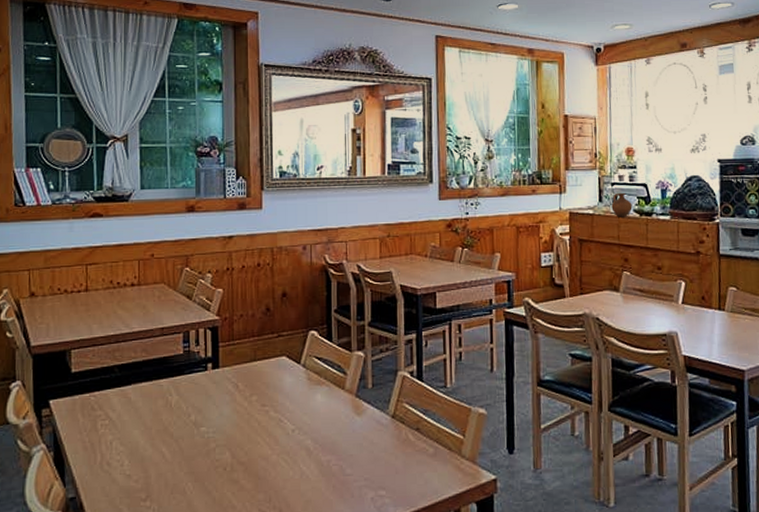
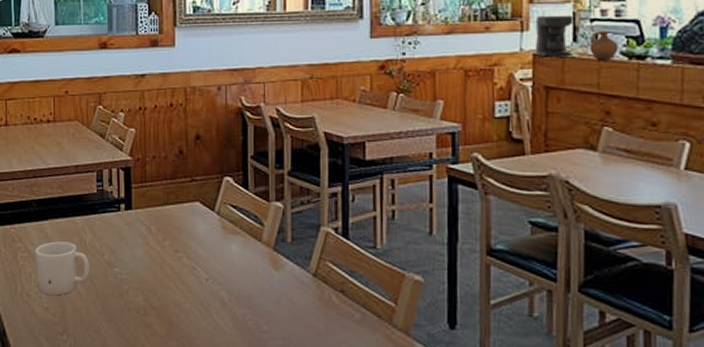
mug: none [116,405,175,462] -> present [35,241,89,296]
coffee maker: none [570,179,599,215] -> present [534,15,573,57]

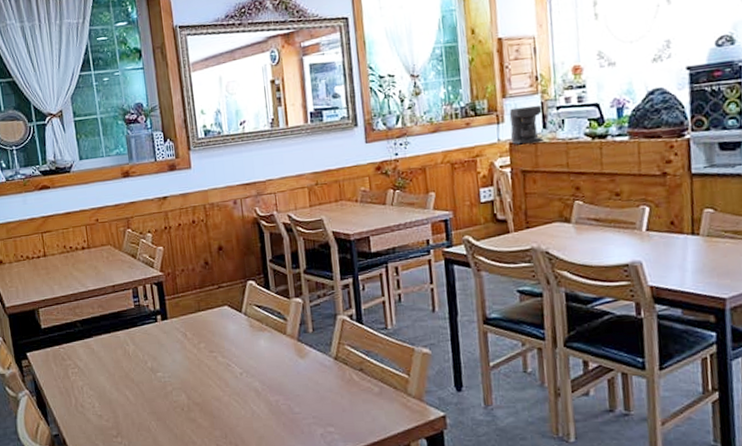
mug: present [35,241,89,296] -> none [84,354,135,404]
ceramic jug: present [589,30,619,61] -> none [557,115,583,144]

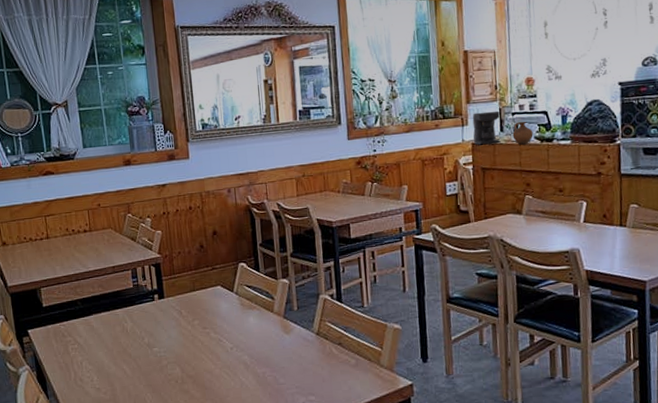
ceramic jug: none [557,115,583,144] -> present [512,121,533,145]

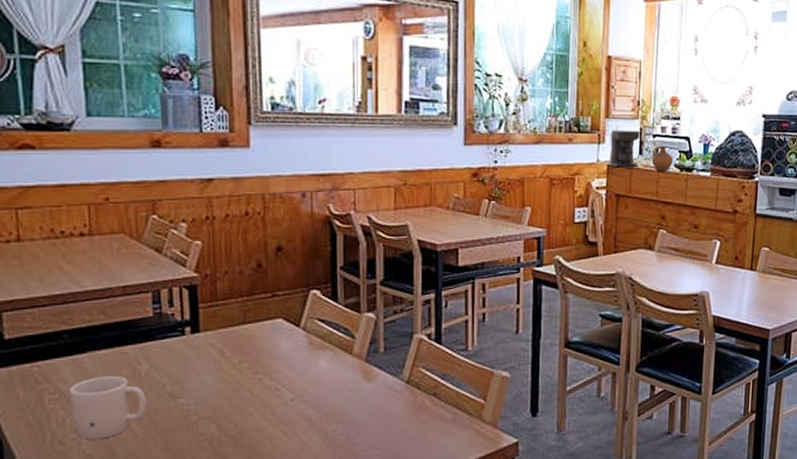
mug: none [83,331,133,378] -> present [69,375,146,440]

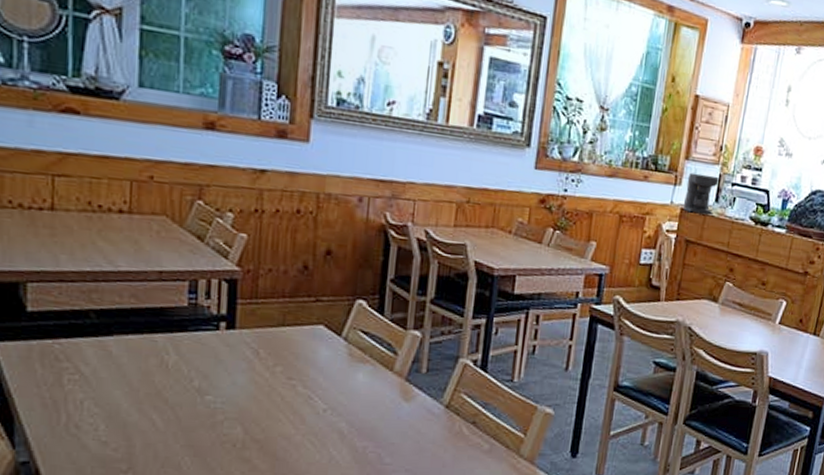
mug: present [69,375,146,440] -> none [90,362,171,428]
ceramic jug: present [652,145,673,172] -> none [727,195,750,224]

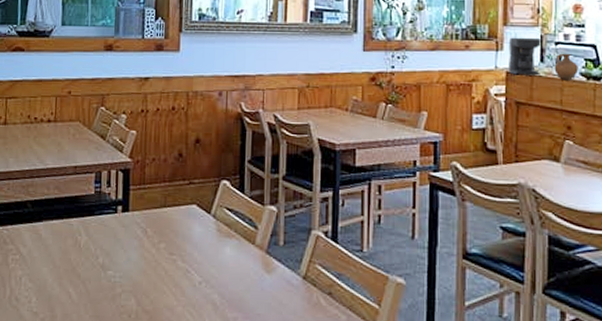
ceramic jug: none [727,195,750,224] -> present [554,53,579,80]

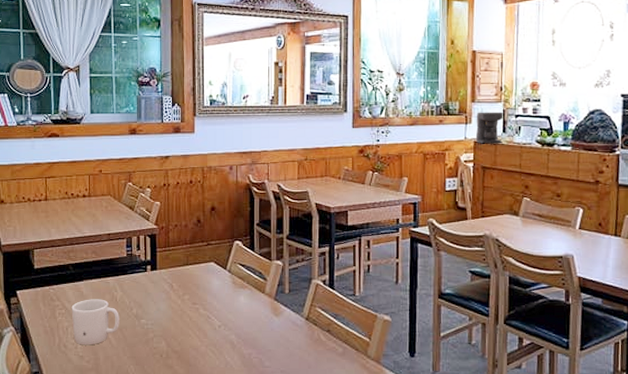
mug: none [26,243,83,300] -> present [71,299,119,345]
ceramic jug: present [554,53,579,80] -> none [514,124,535,147]

